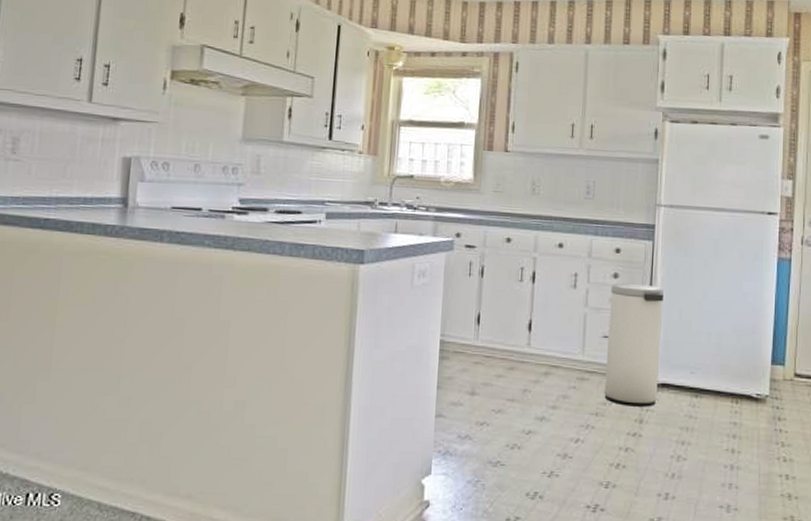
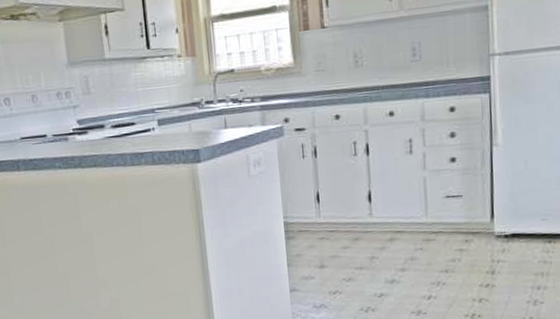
pedal bin: present [604,282,664,407] -> none [448,138,508,260]

